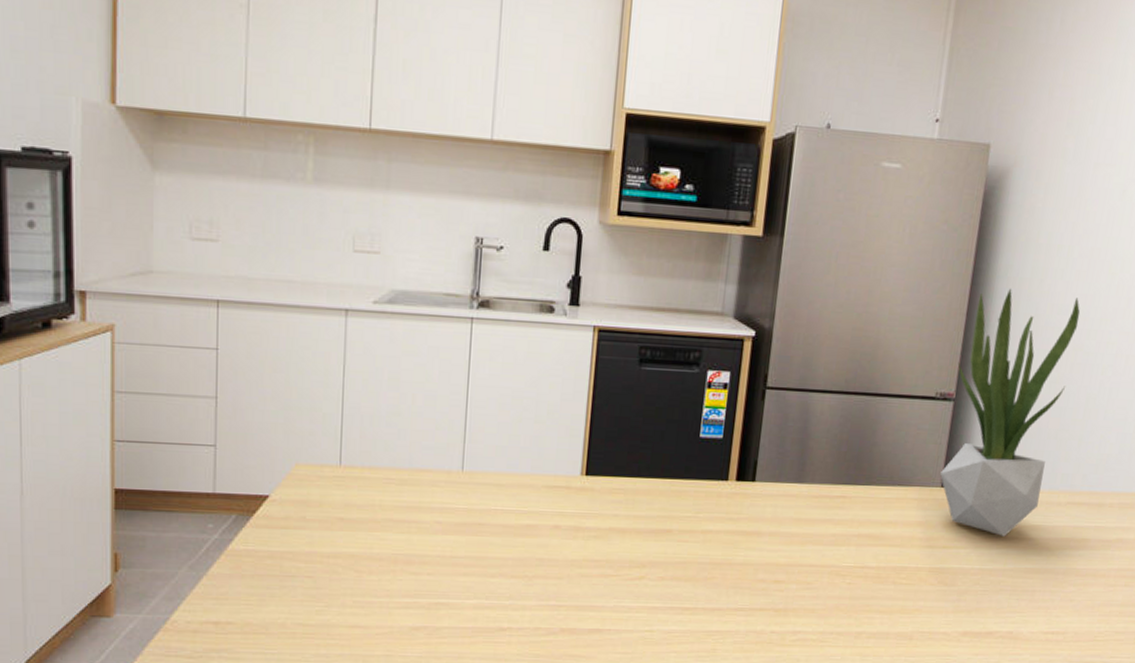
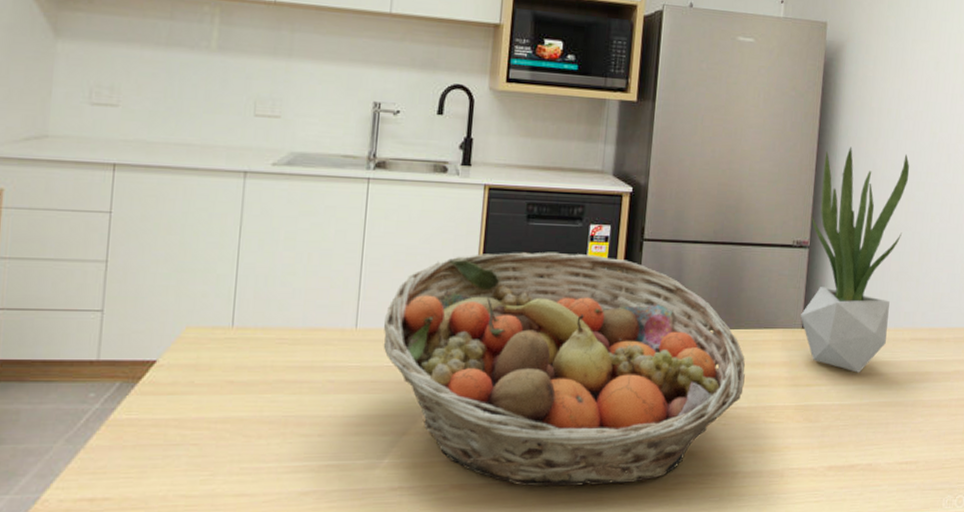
fruit basket: none [490,398,876,637] -> present [383,252,746,487]

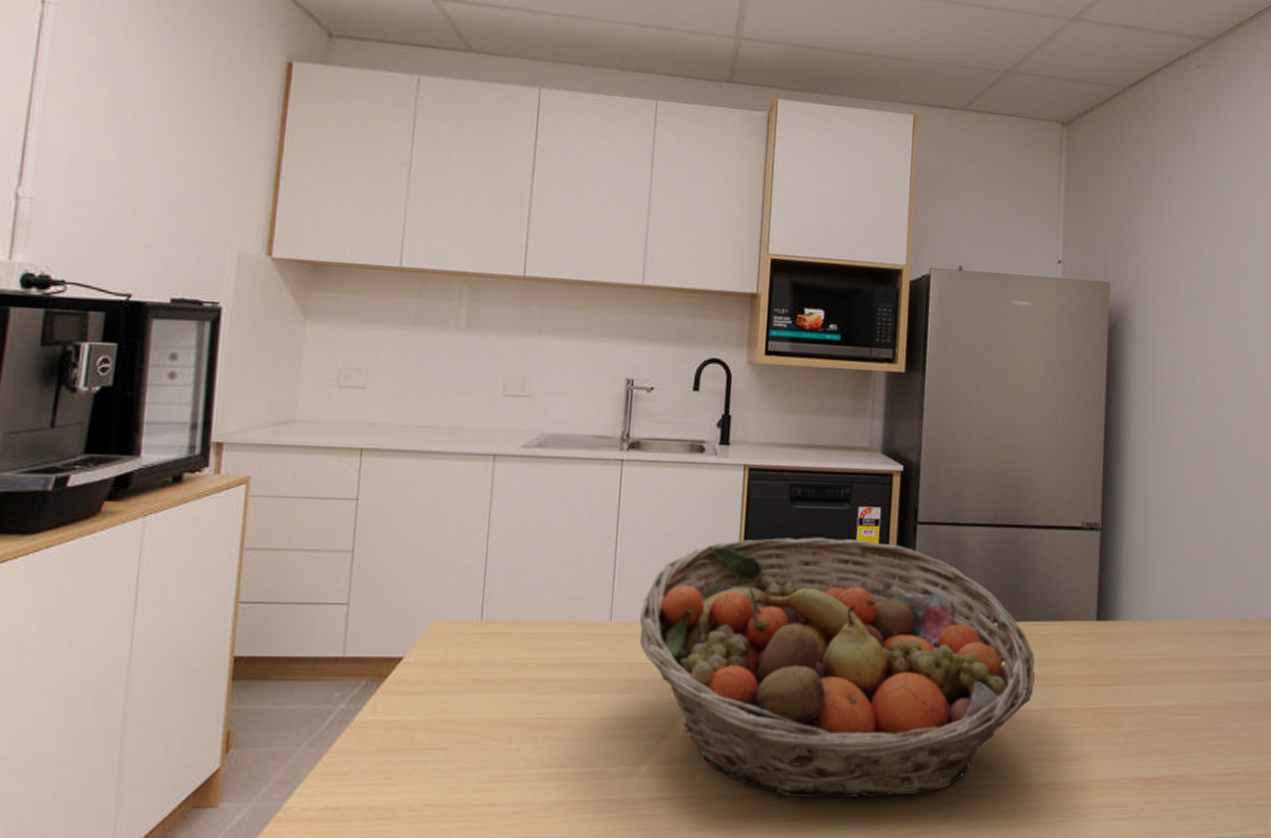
potted plant: present [800,146,910,373] -> none [1095,417,1210,671]

